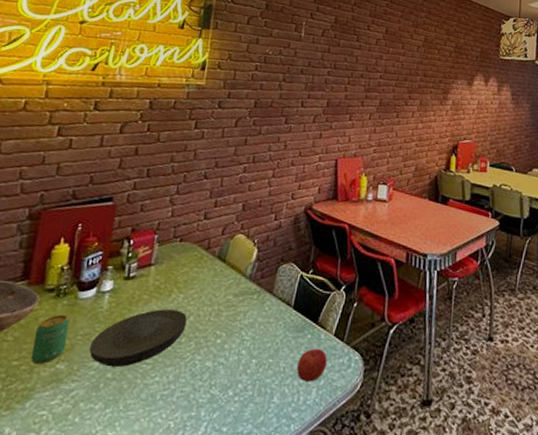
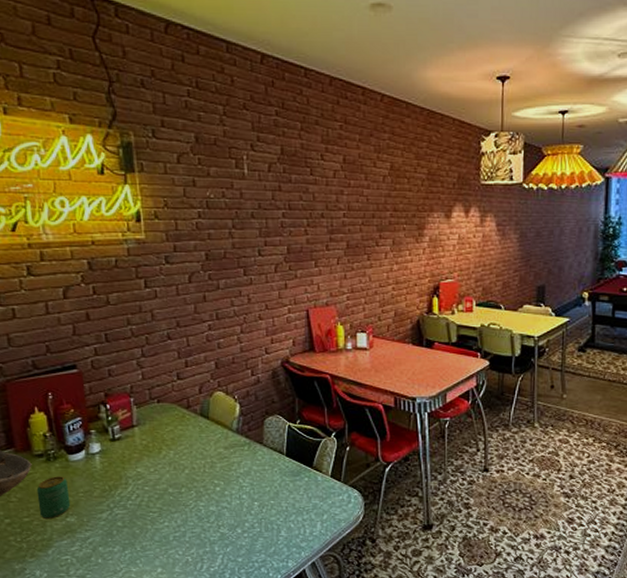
plate: present [89,308,187,368] -> none [93,464,183,517]
fruit: present [296,348,327,382] -> none [298,489,327,517]

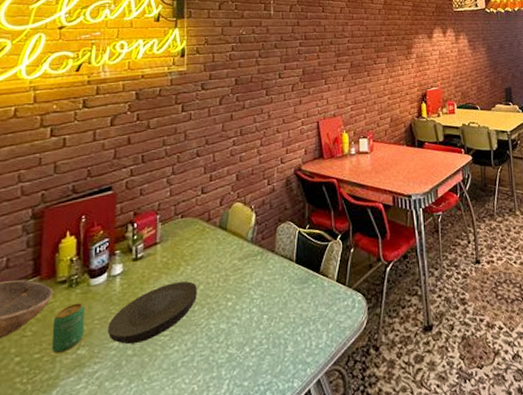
plate: none [93,464,183,517] -> present [107,281,197,345]

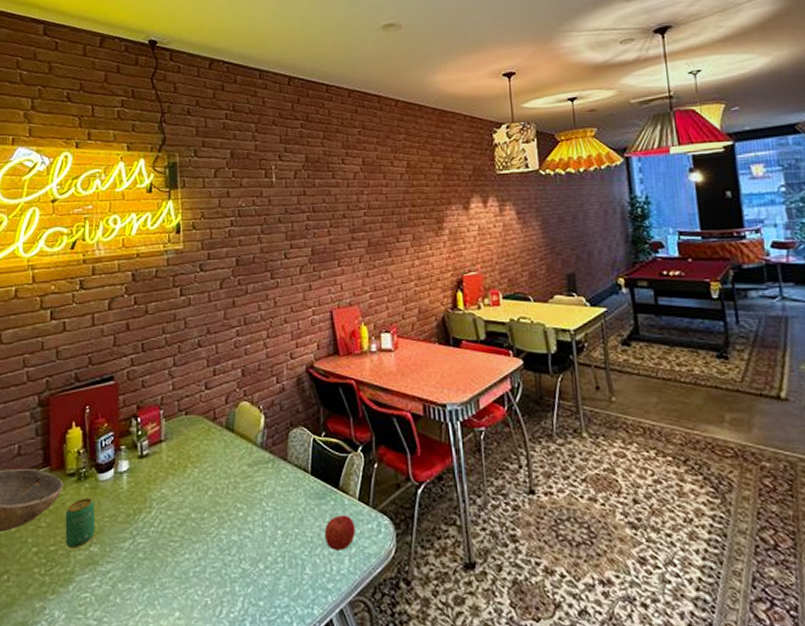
plate: present [107,281,197,345] -> none [117,484,206,547]
fruit: none [305,295,333,328] -> present [324,515,356,550]

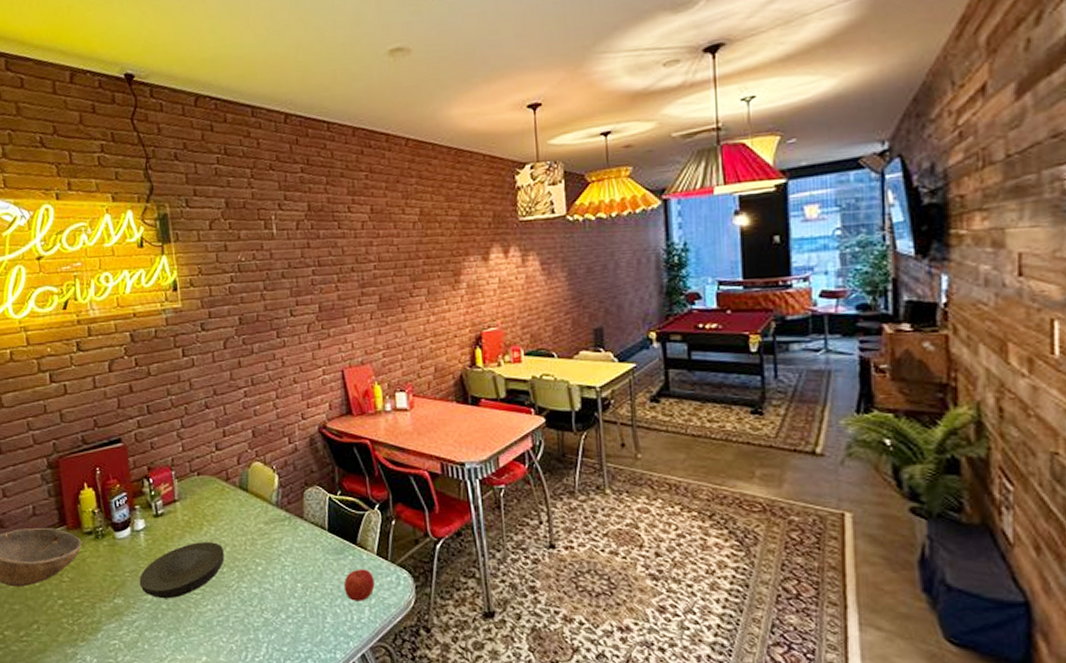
beverage can: present [65,498,96,549] -> none [86,555,118,601]
plate: none [117,484,206,547] -> present [139,541,225,599]

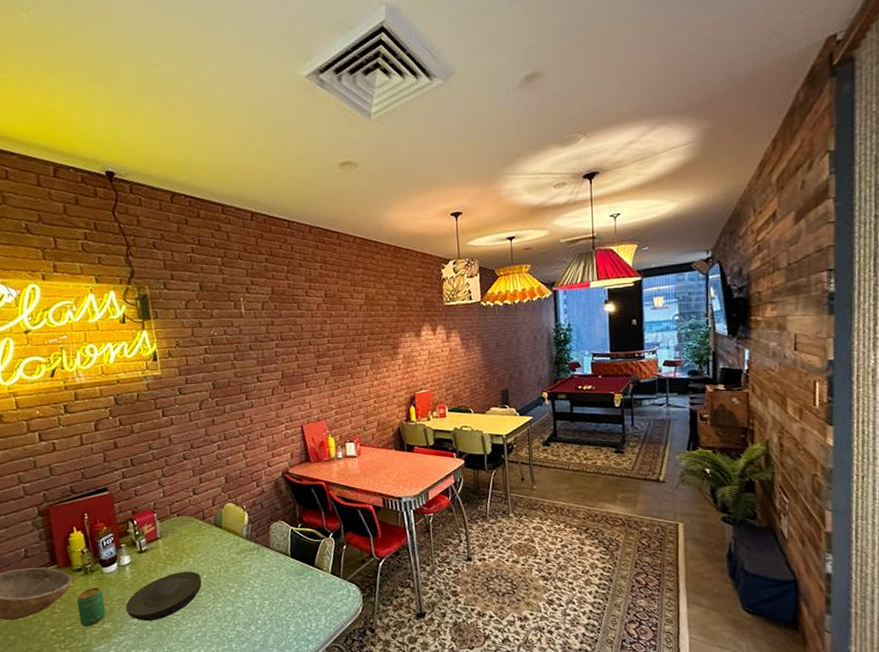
beverage can: none [86,555,118,601] -> present [76,587,106,627]
fruit: present [343,569,375,601] -> none [304,585,330,612]

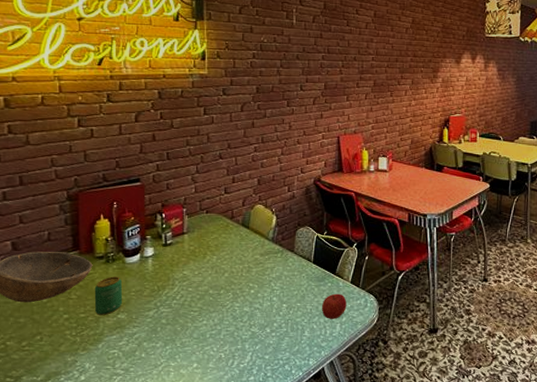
plate: present [125,571,202,622] -> none [143,268,222,315]
fruit: none [304,585,330,612] -> present [321,293,347,319]

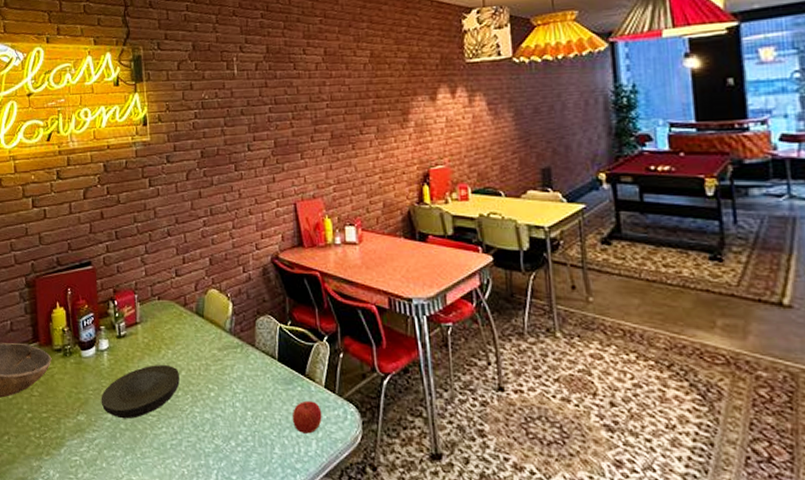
beverage can: present [94,276,123,316] -> none [54,372,82,417]
plate: none [143,268,222,315] -> present [101,364,180,419]

